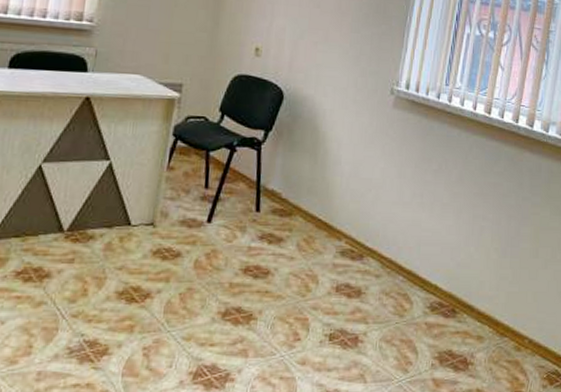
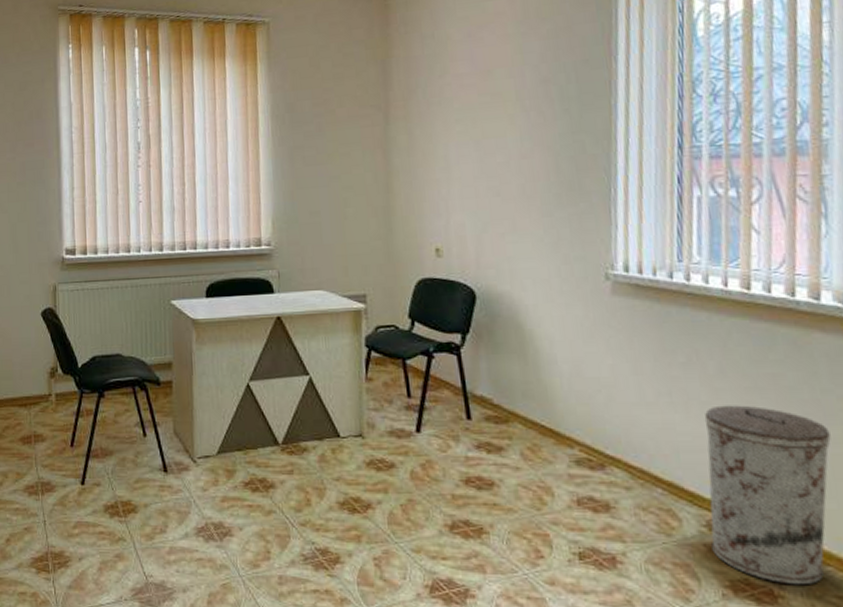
trash can: none [430,207,523,354] -> present [704,405,831,586]

